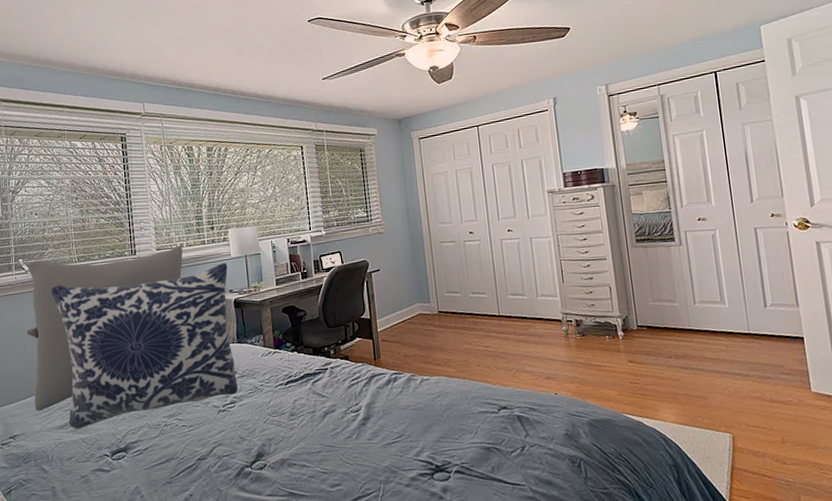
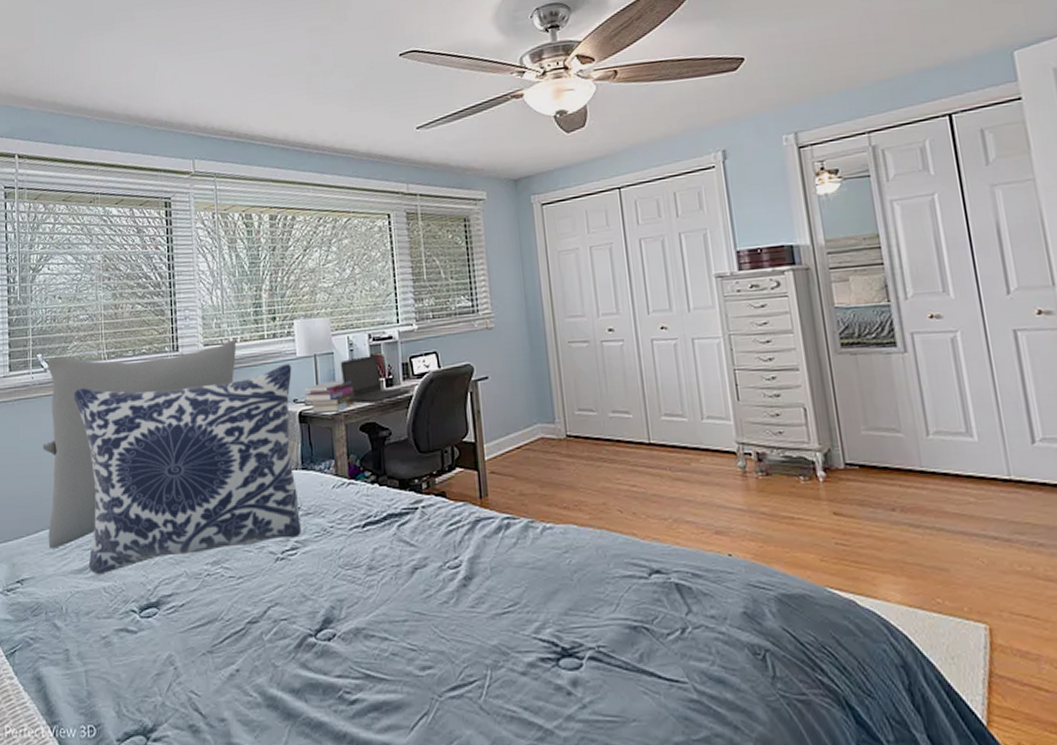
books: none [238,274,278,300] -> present [304,380,356,413]
laptop: none [266,255,321,291] -> present [340,355,410,403]

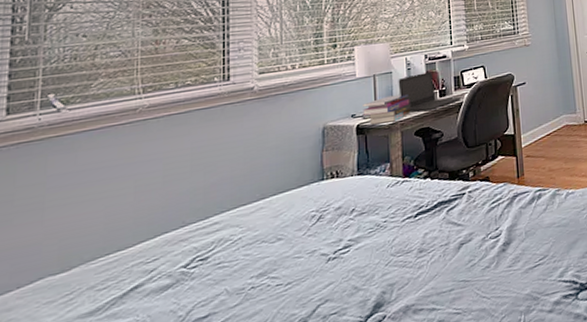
pillow: present [42,339,236,549] -> none [47,66,294,297]
cushion: present [73,364,301,575] -> none [95,84,355,313]

